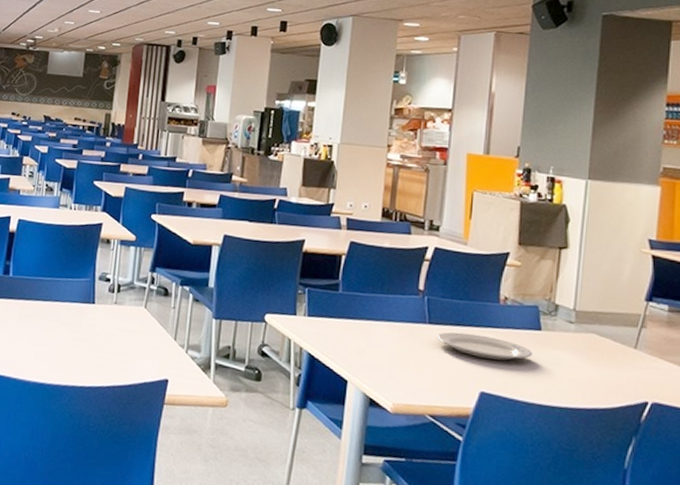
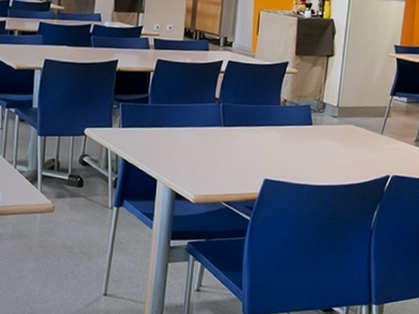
plate: present [437,332,532,361] -> none [230,131,305,152]

